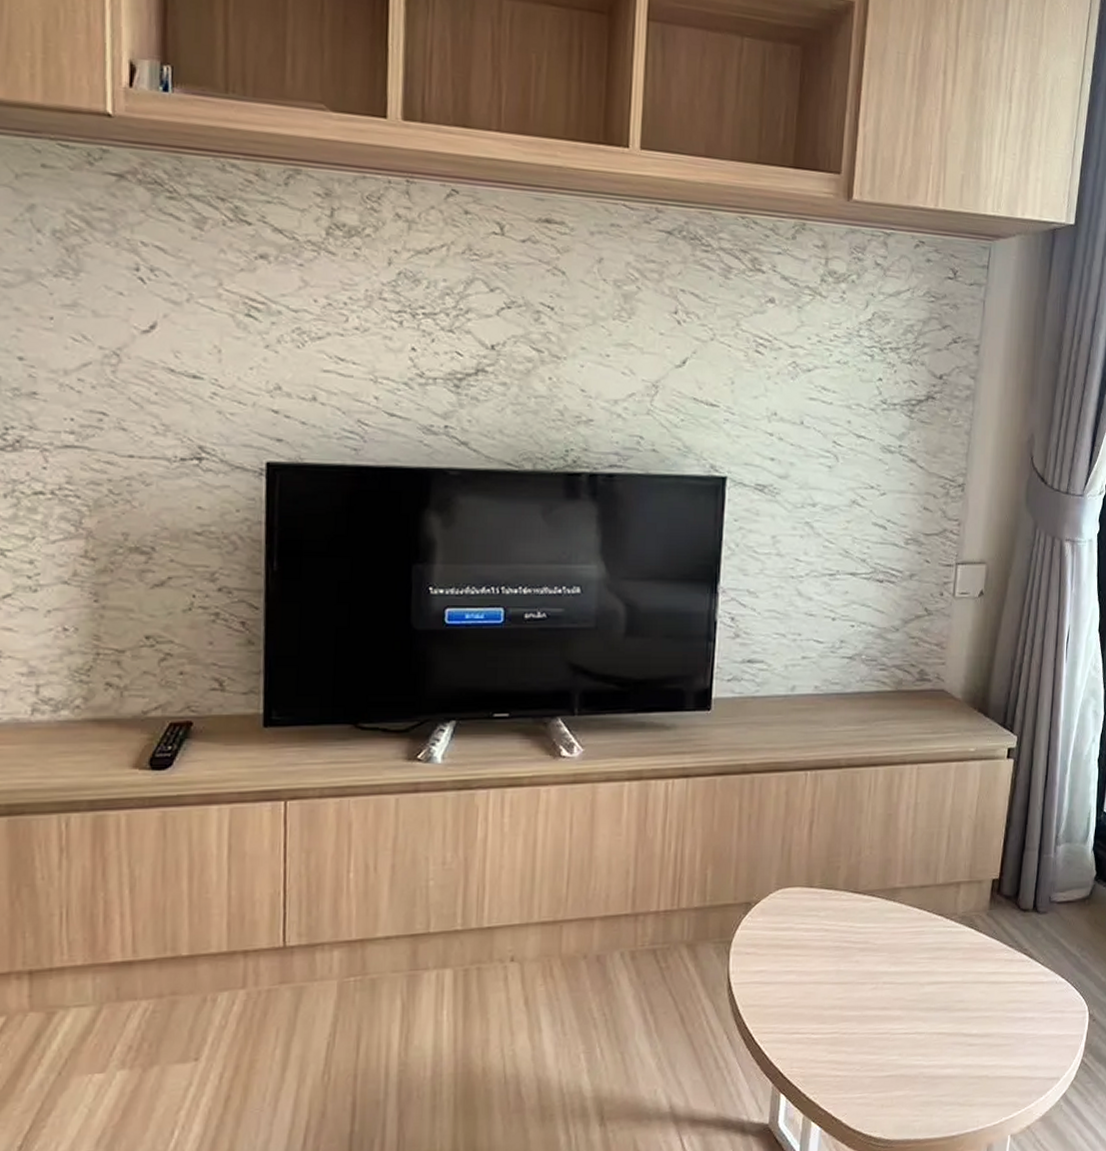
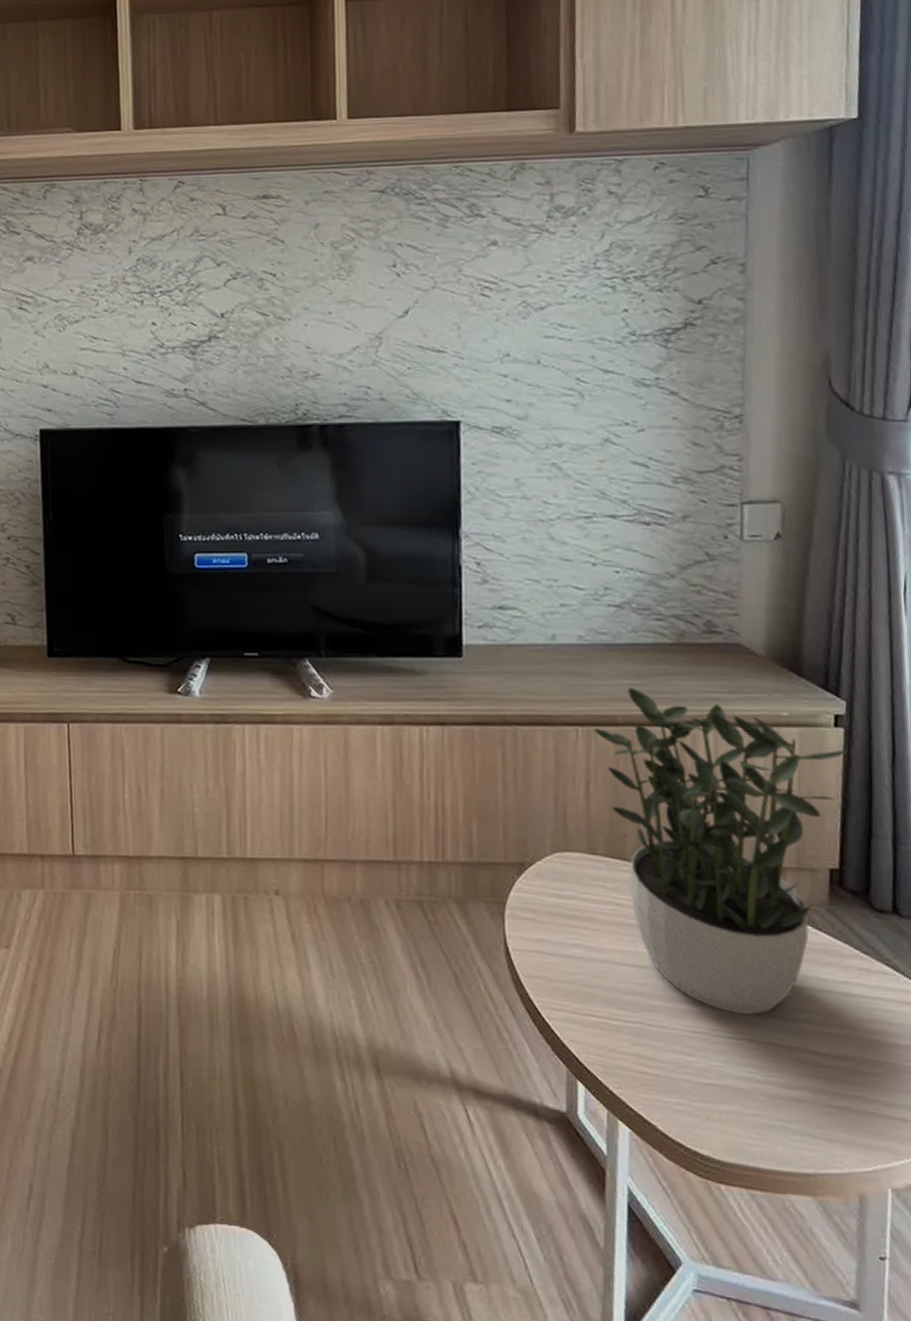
potted plant: none [820,733,1015,1012] -> present [593,688,849,1015]

